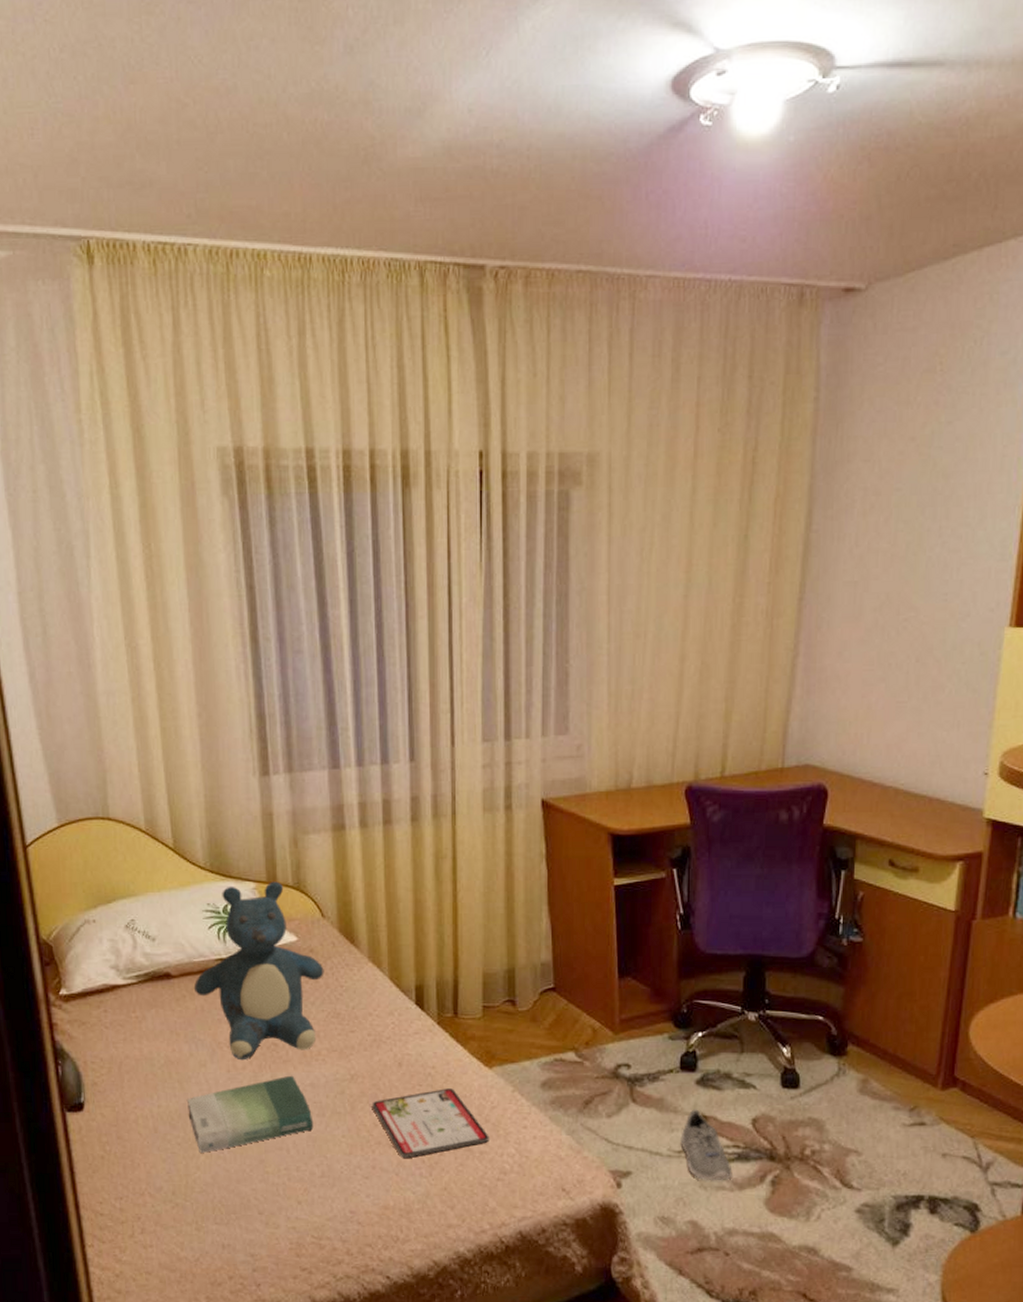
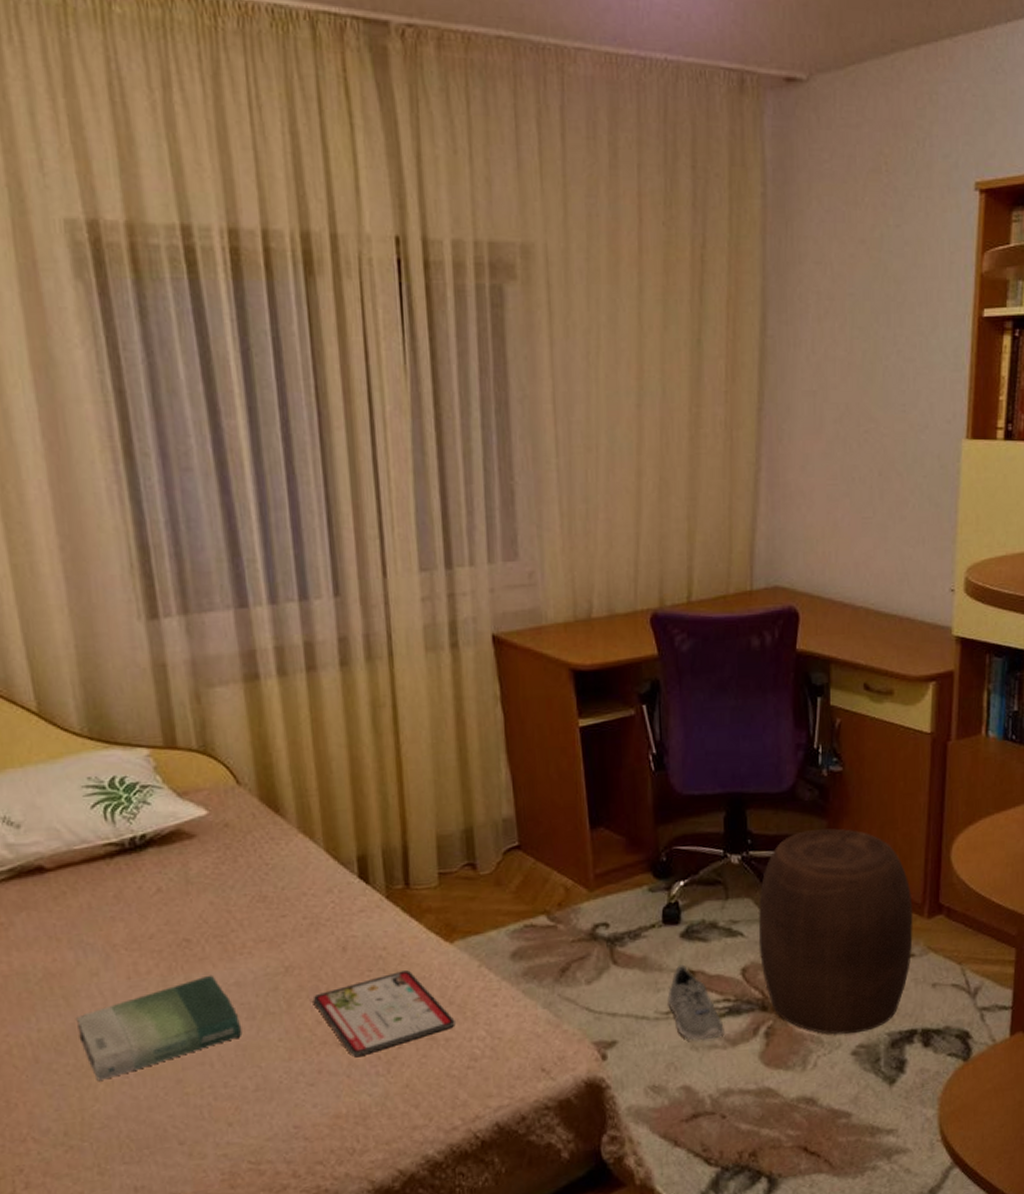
teddy bear: present [193,881,324,1061] -> none [76,745,244,964]
stool: none [770,995,927,1191] -> present [758,828,913,1035]

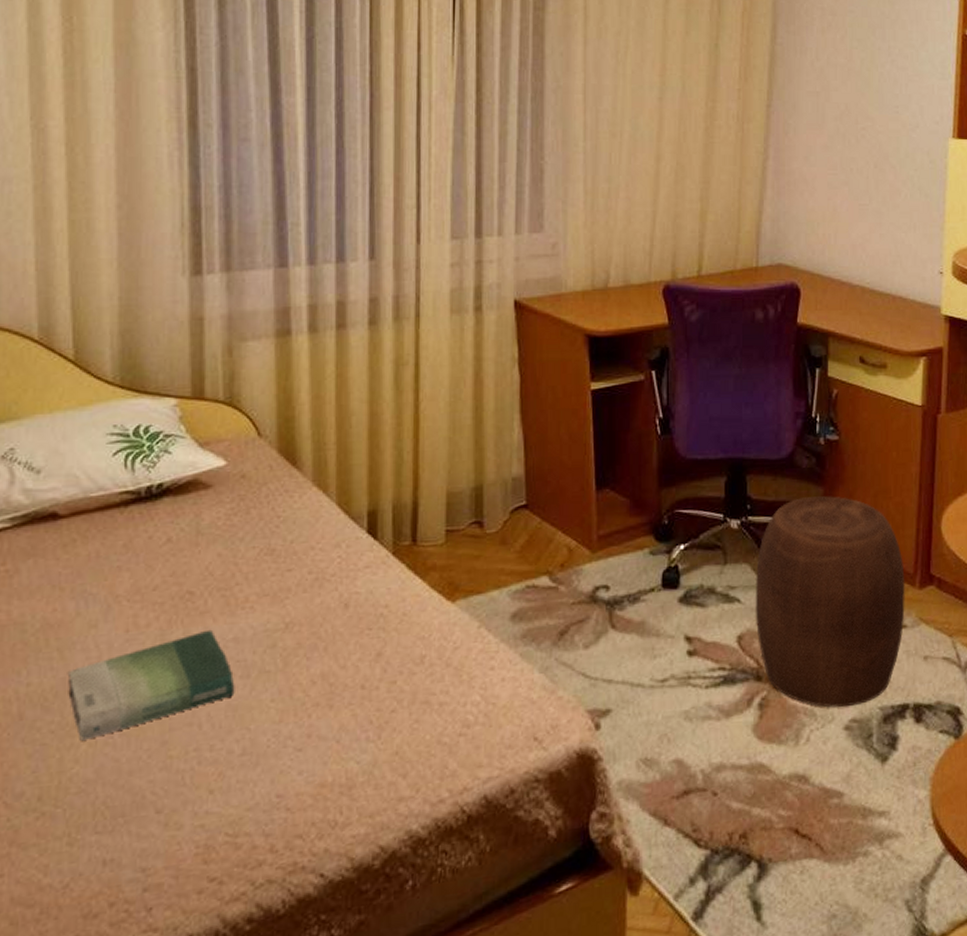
tablet: present [312,970,455,1056] -> none [310,630,451,720]
sneaker: present [667,964,724,1041] -> none [663,630,719,711]

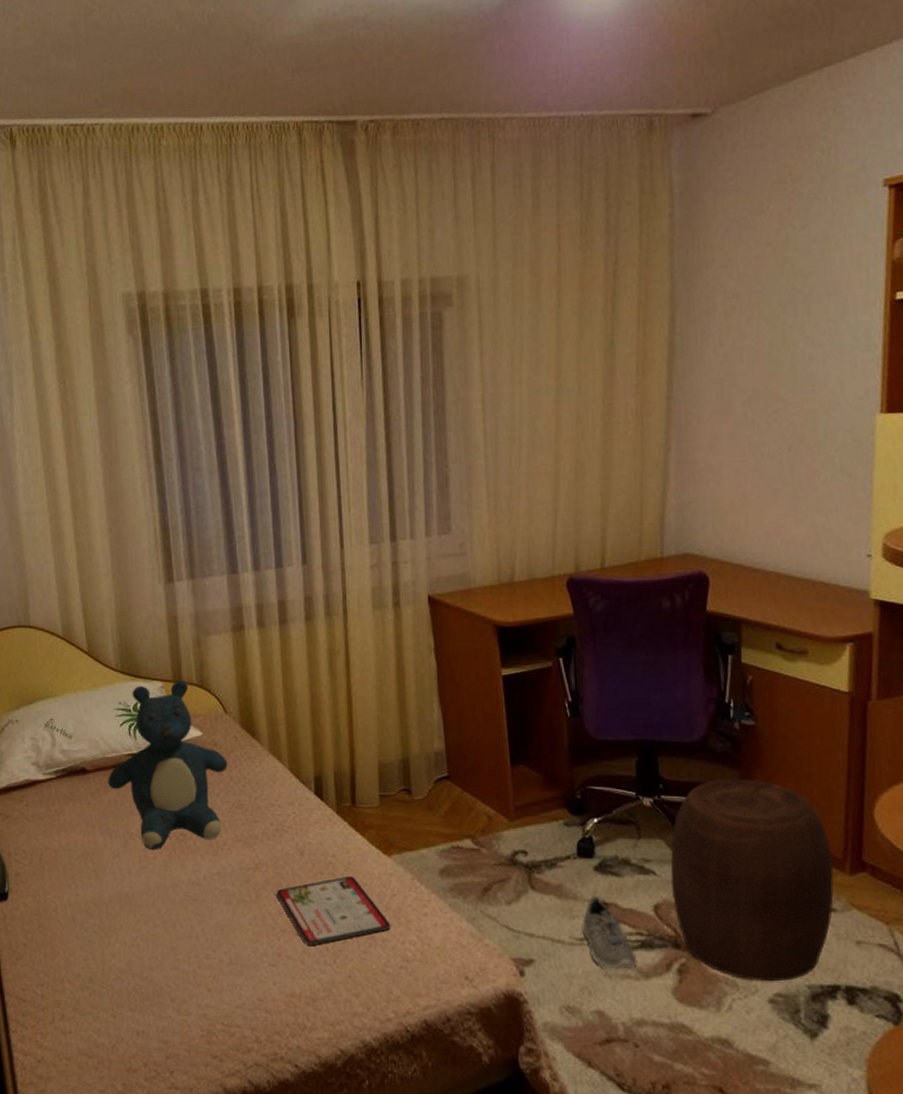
book: present [67,629,235,741] -> none [101,864,221,940]
teddy bear: none [87,396,258,616] -> present [107,680,228,851]
tablet: none [310,630,451,720] -> present [276,876,391,945]
sneaker: none [663,630,719,711] -> present [582,896,637,970]

